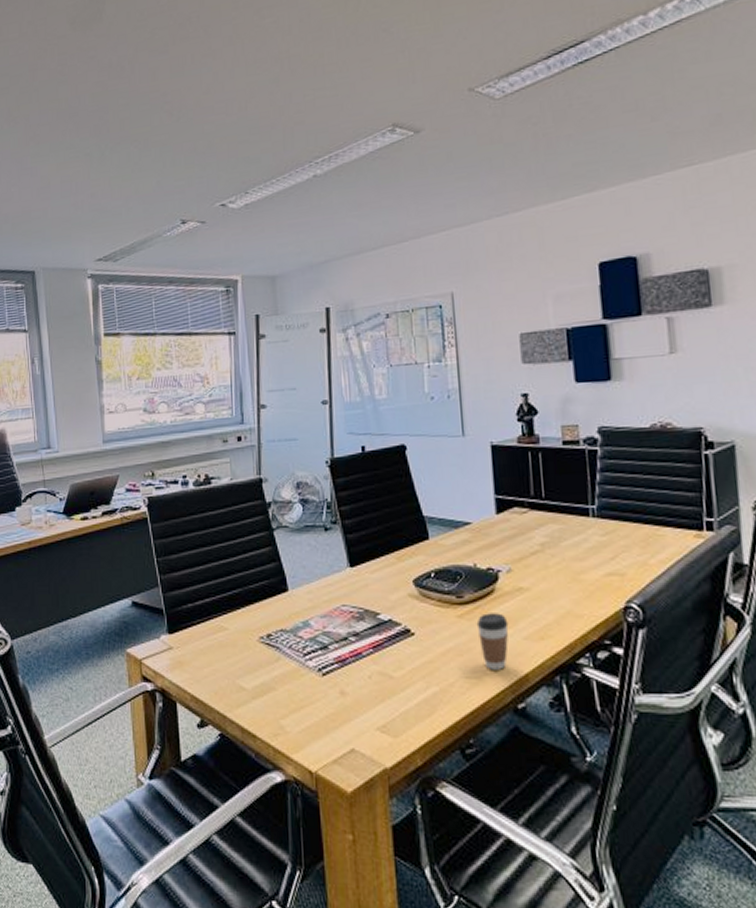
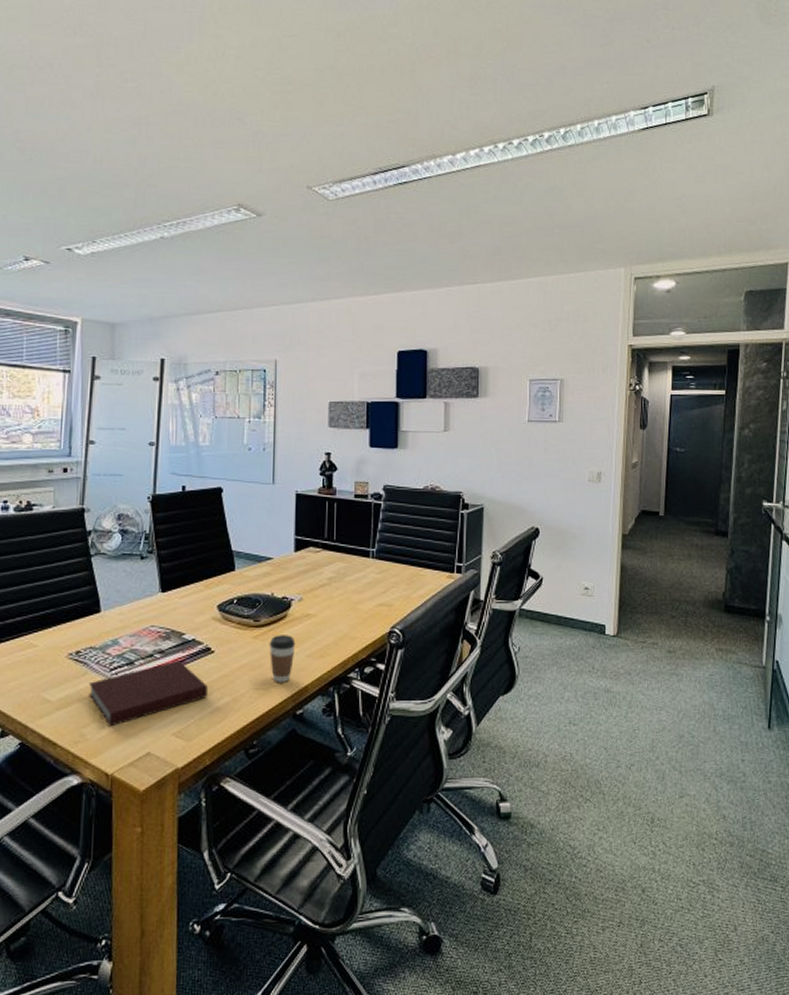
notebook: none [283,644,411,719] -> present [89,661,207,727]

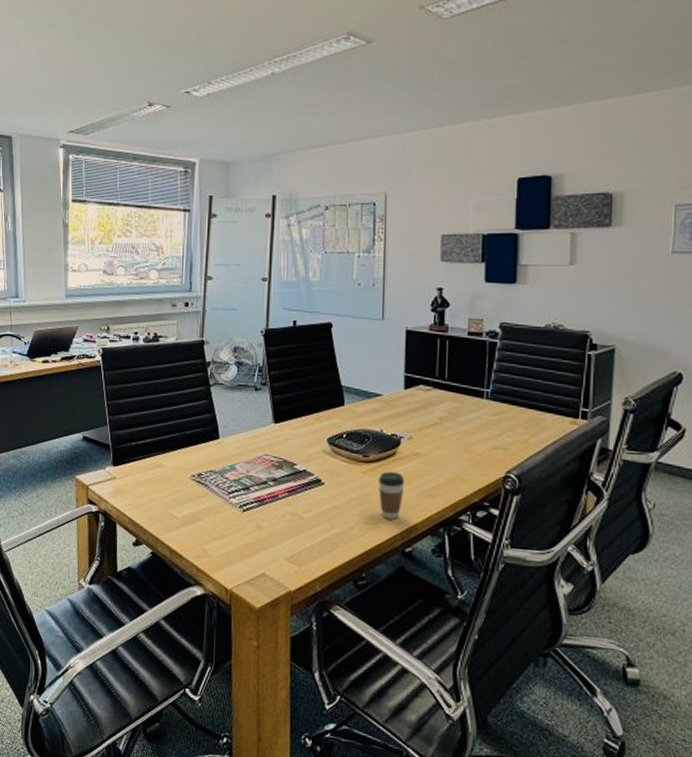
notebook: present [89,661,207,727] -> none [210,489,318,546]

